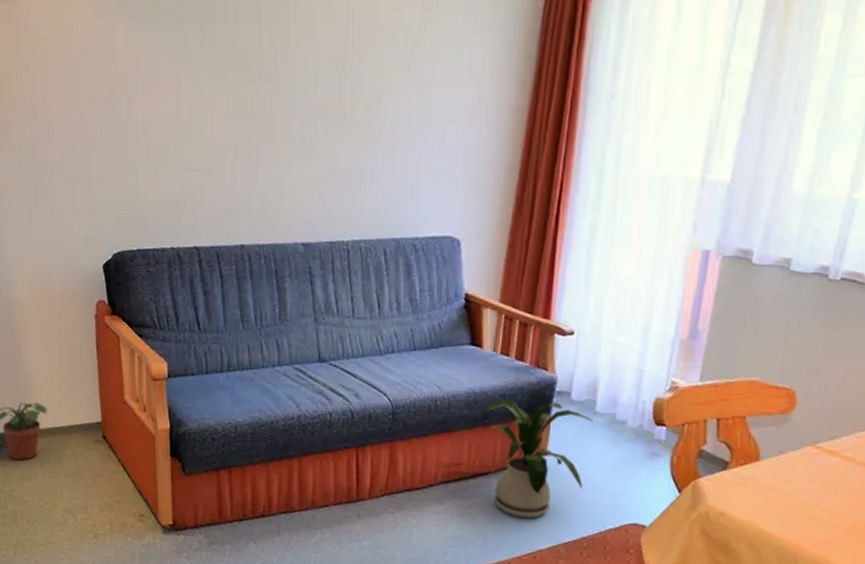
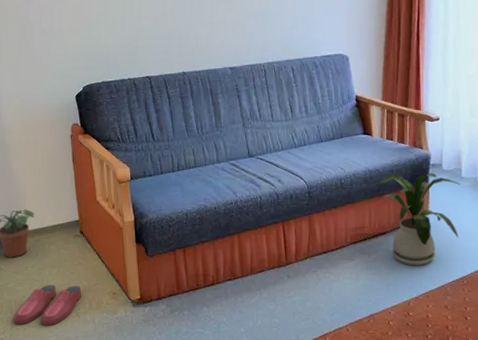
slippers: none [19,496,101,546] -> present [13,284,81,326]

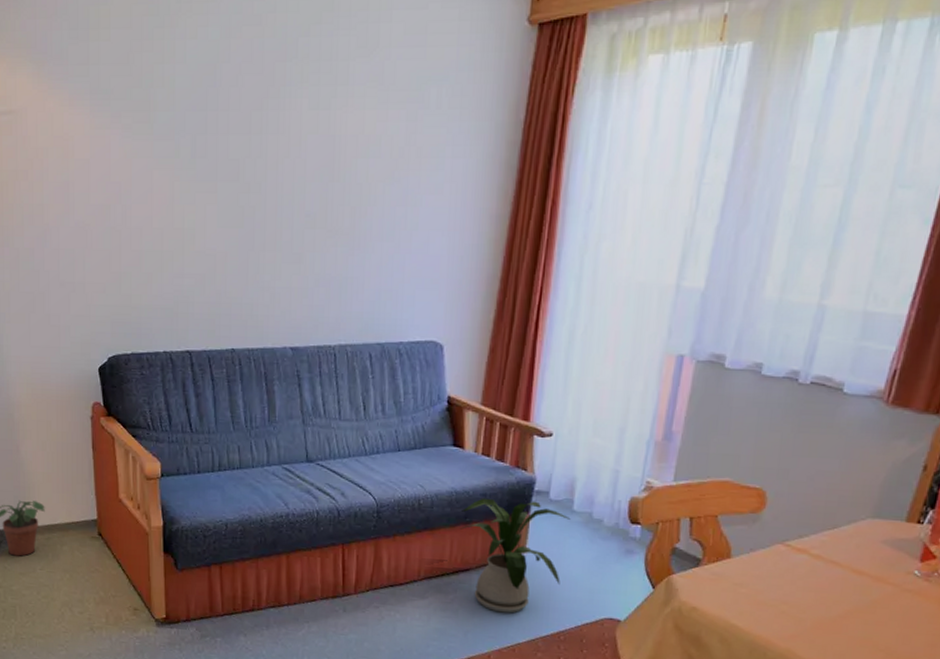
slippers: present [13,284,81,326] -> none [18,591,97,639]

